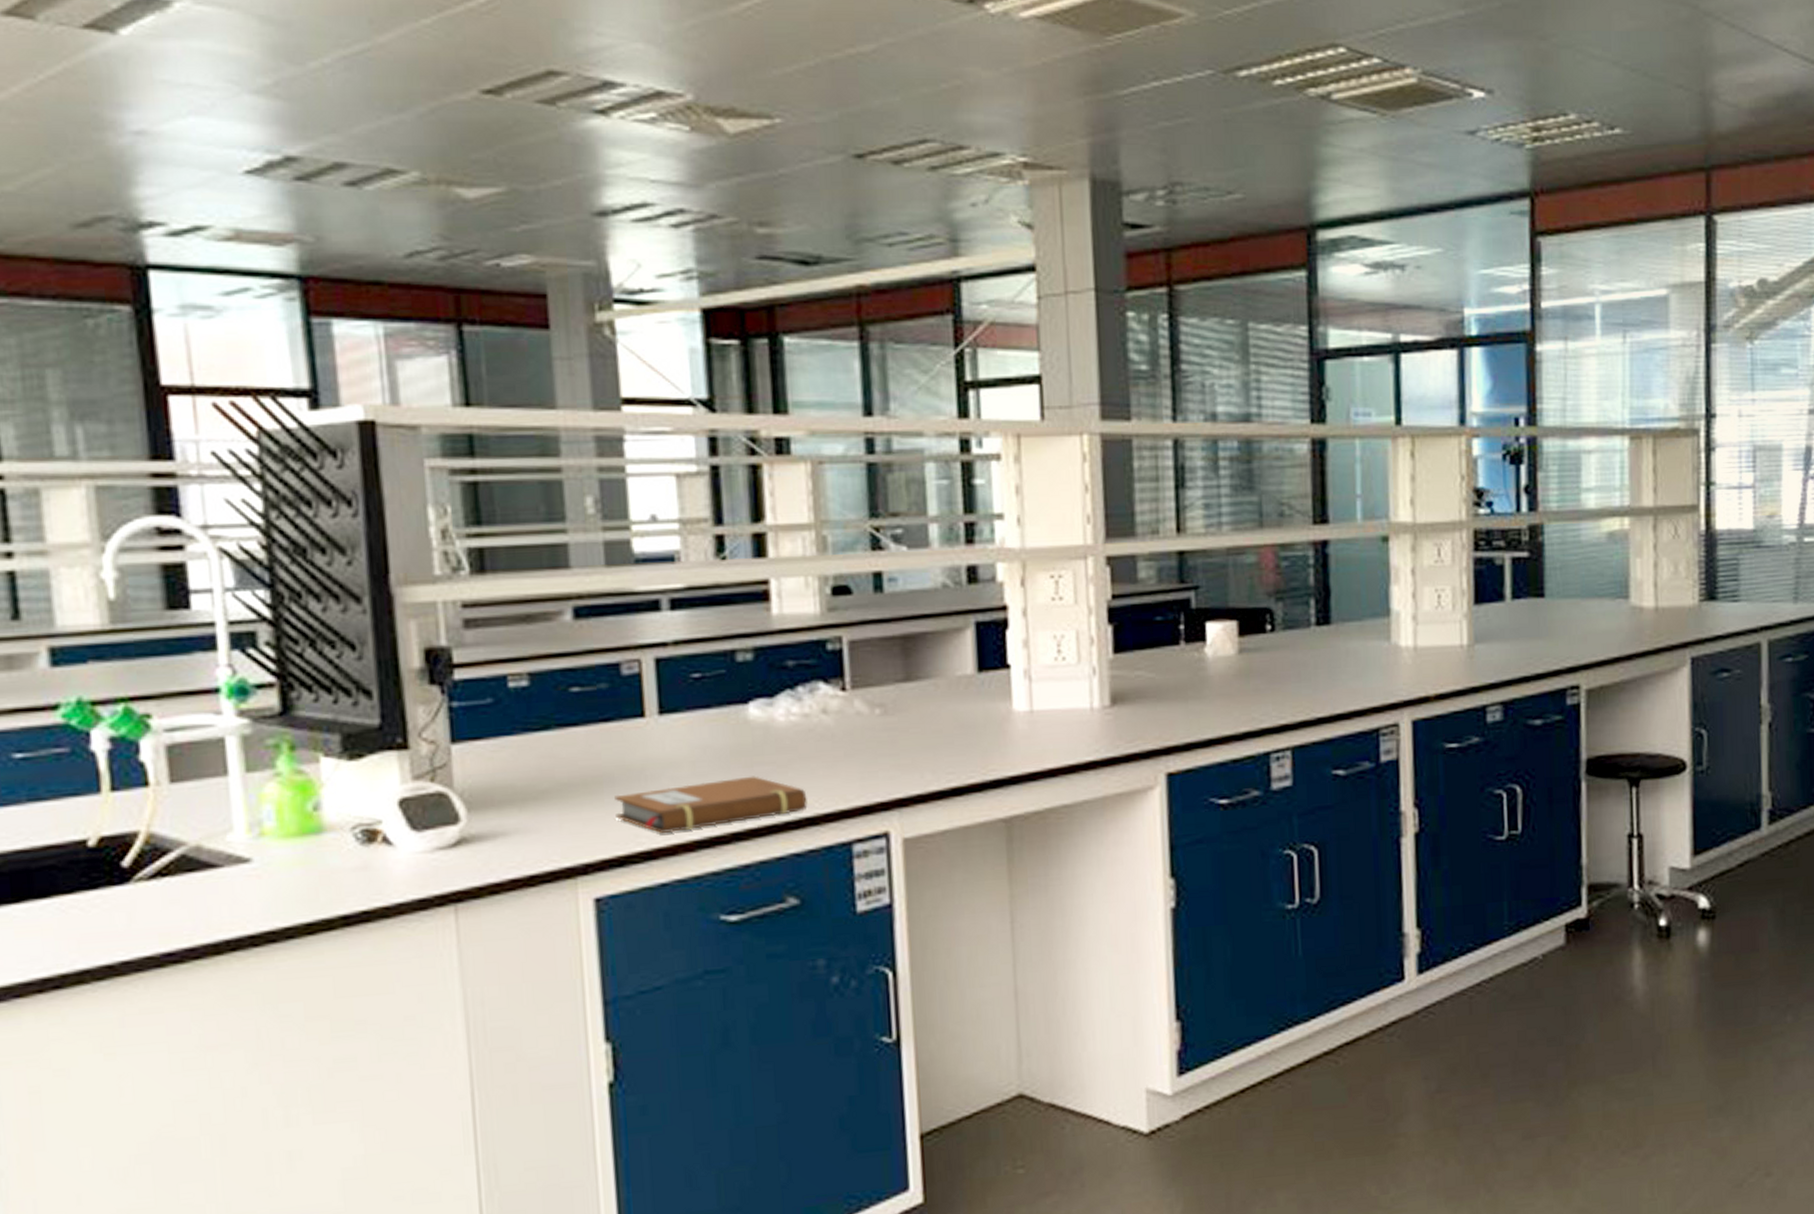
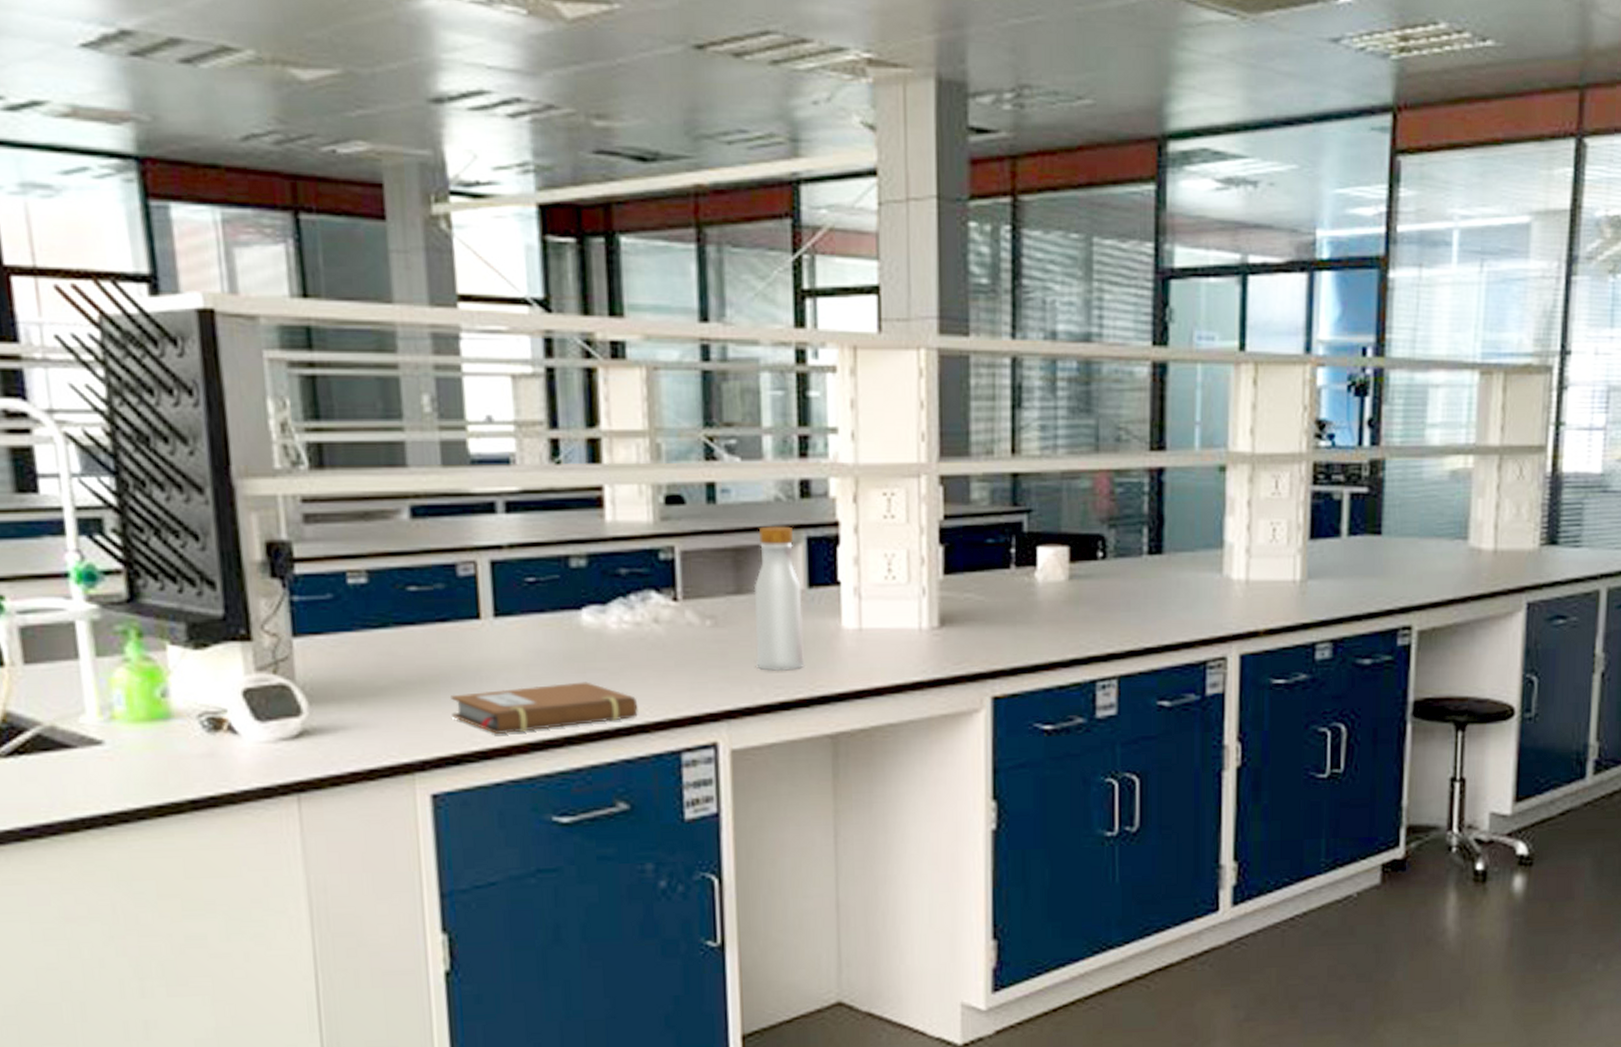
beverage bottle: none [922,612,975,758] -> present [753,526,804,672]

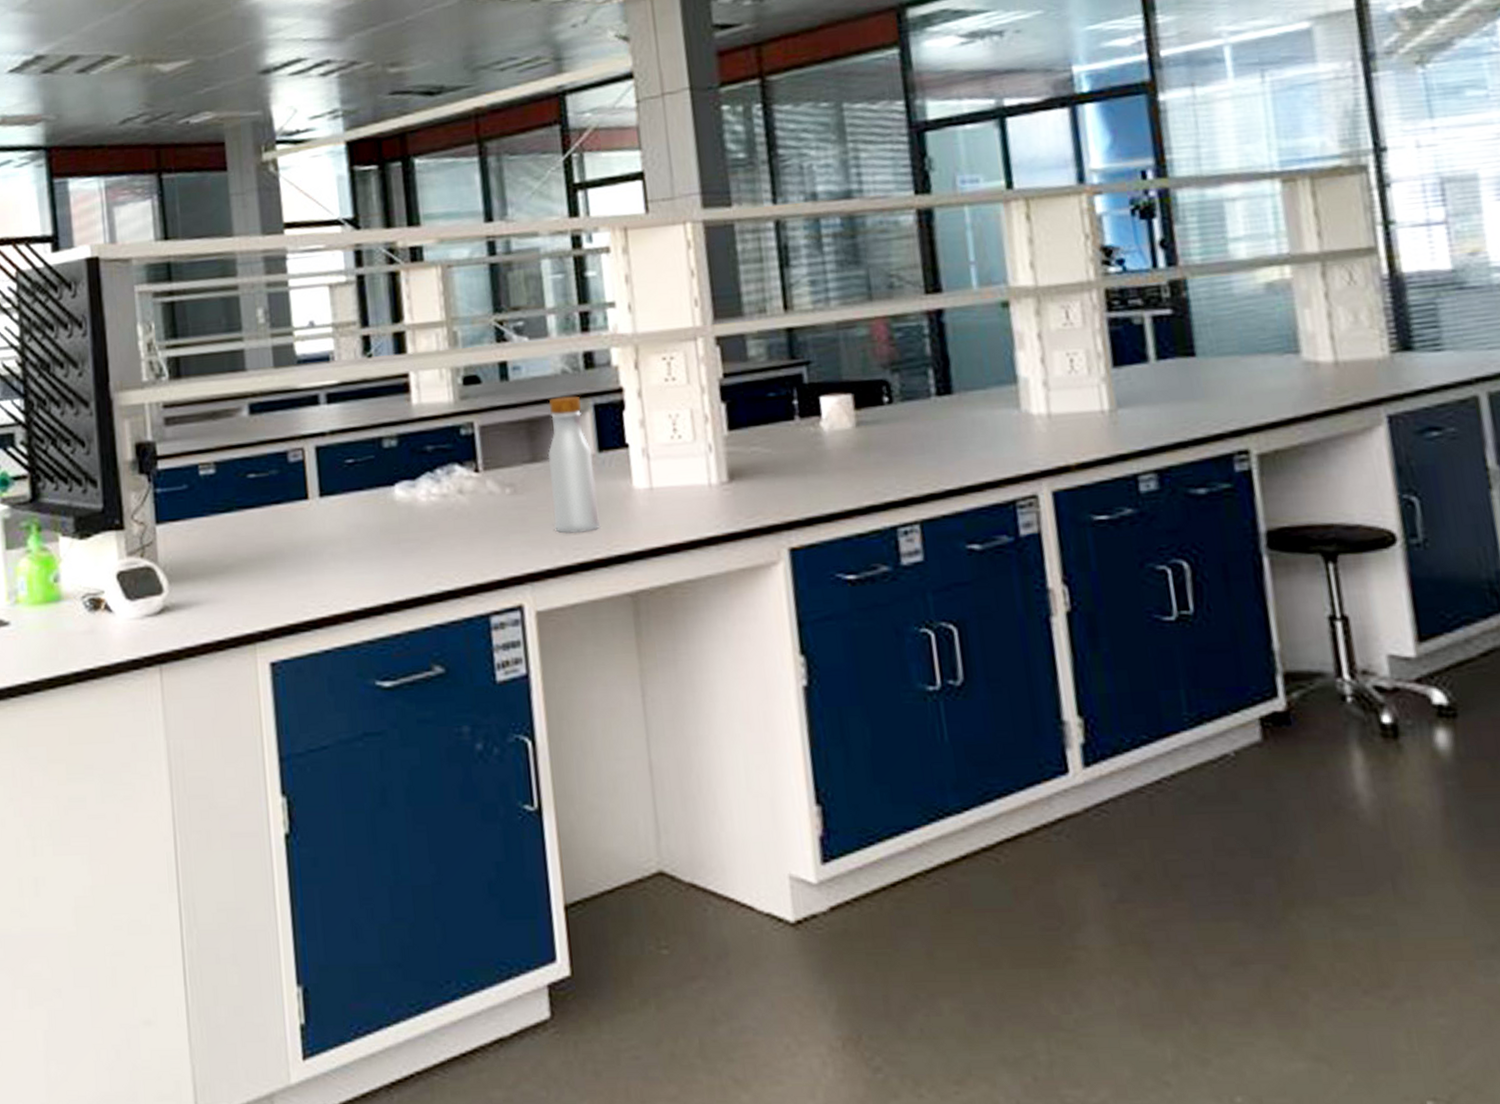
notebook: present [451,682,638,734] -> none [285,552,449,604]

